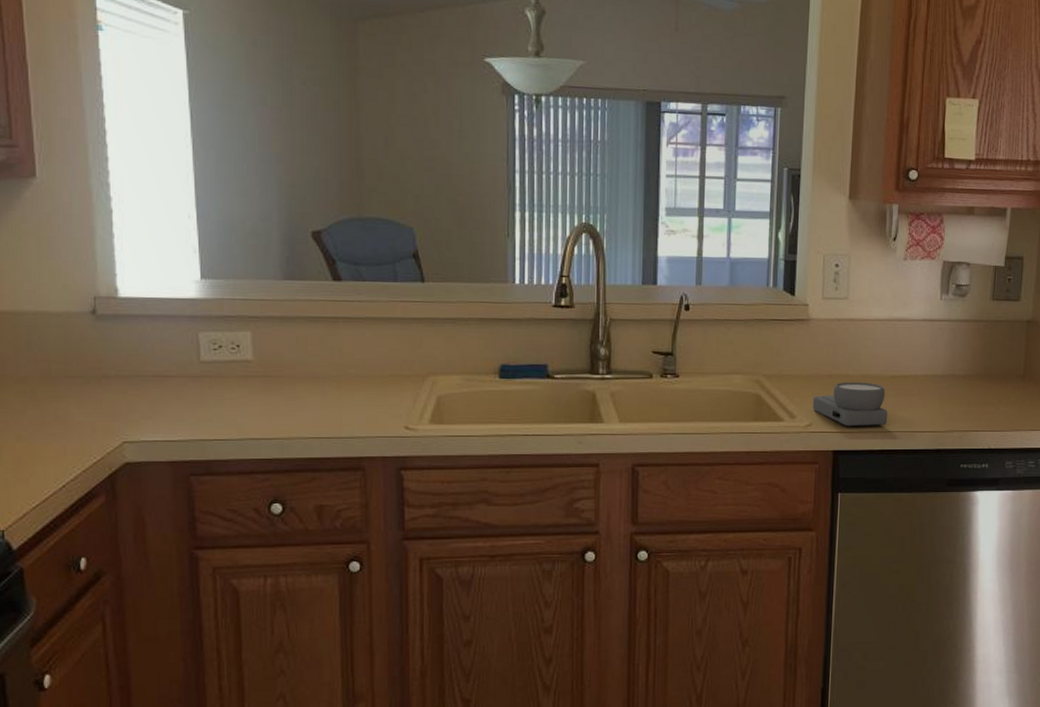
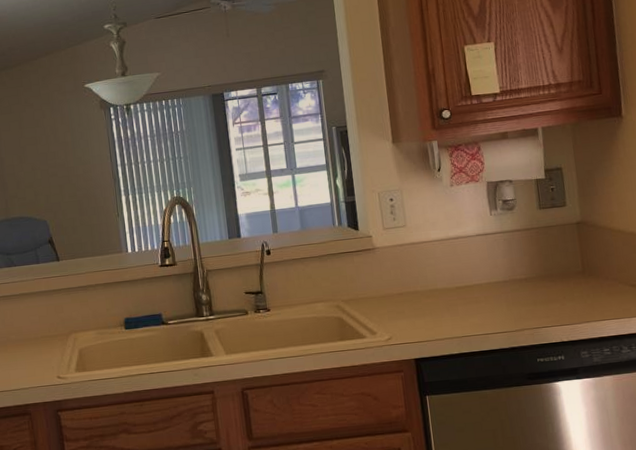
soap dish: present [812,382,888,427] -> none [389,295,461,337]

